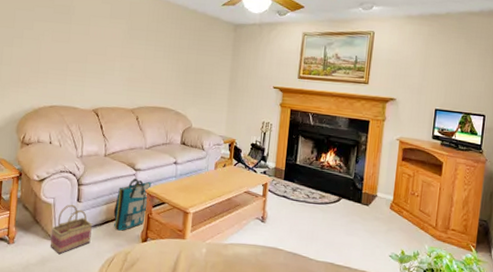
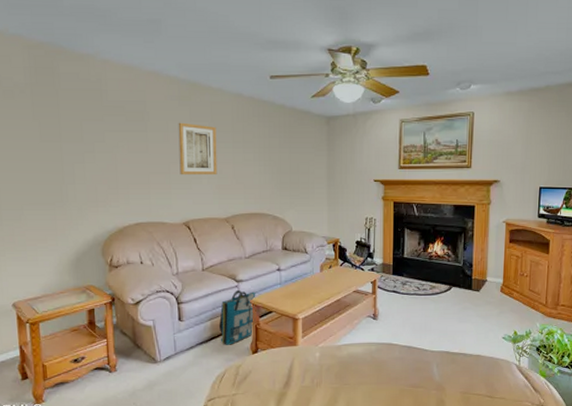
basket: present [50,204,92,255] -> none [154,324,198,377]
wall art: none [95,18,133,69] -> present [178,122,218,175]

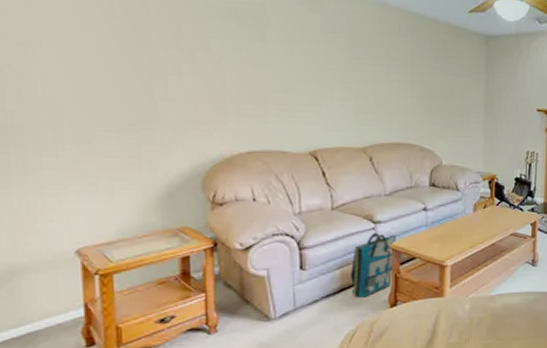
wall art: present [178,122,218,175] -> none [306,32,354,97]

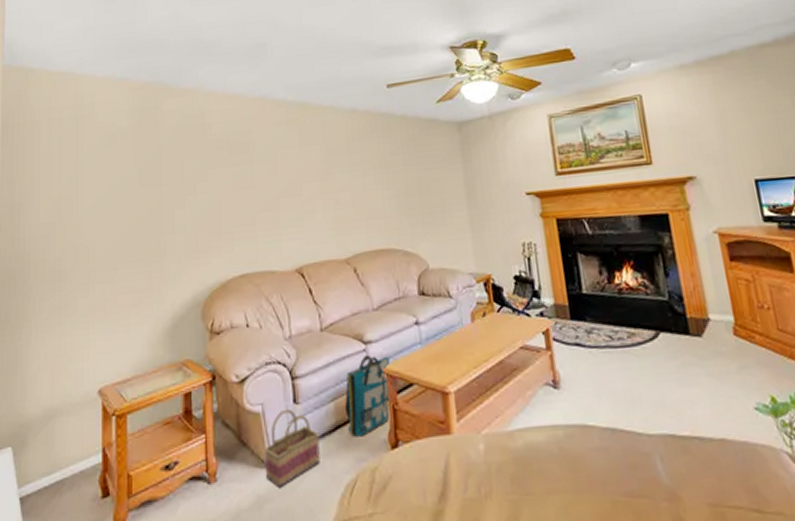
basket: none [267,273,323,337] -> present [264,408,320,489]

